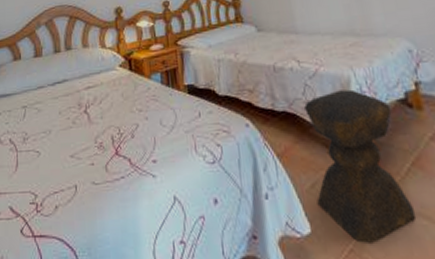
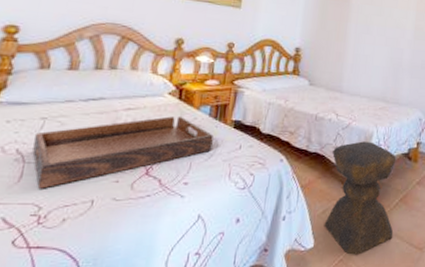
serving tray: none [20,87,172,177] -> present [32,116,213,189]

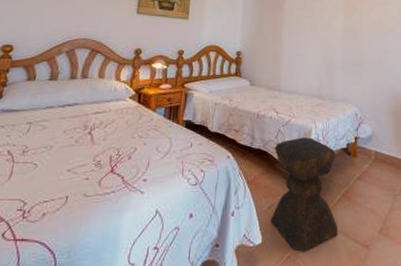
serving tray: present [32,116,213,189] -> none [20,117,168,186]

